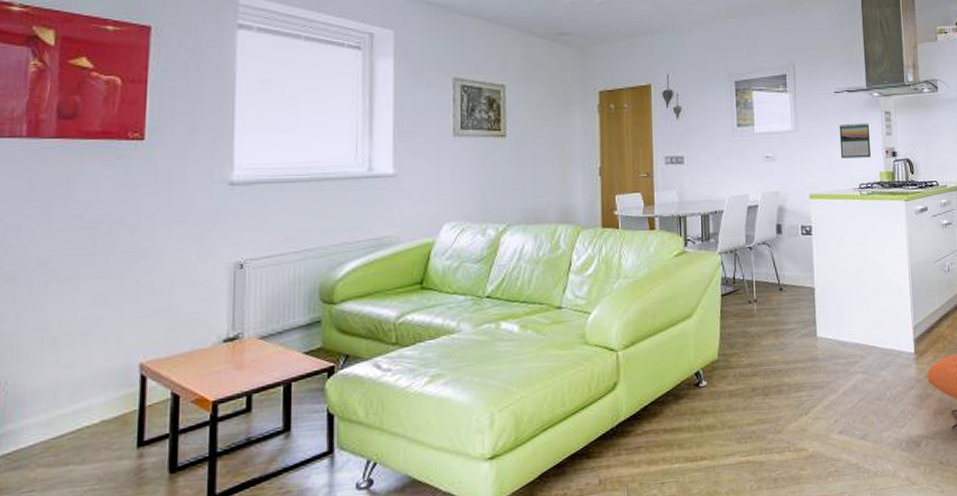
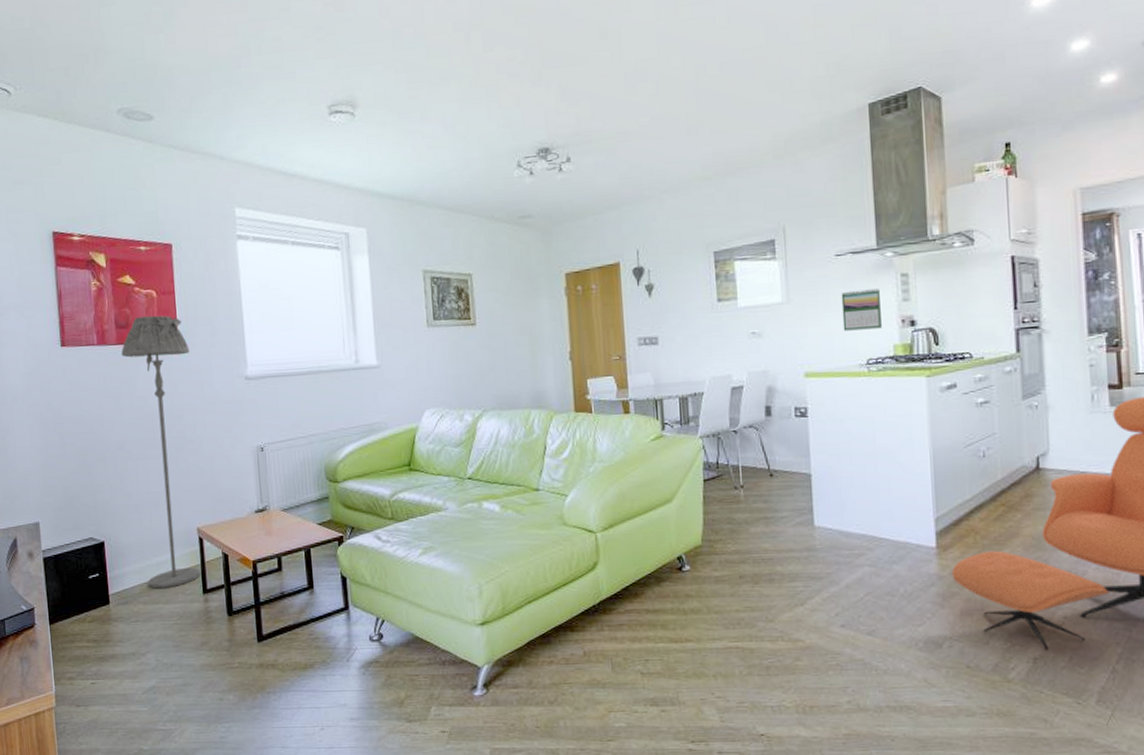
floor lamp: none [57,106,159,446] -> present [121,315,200,589]

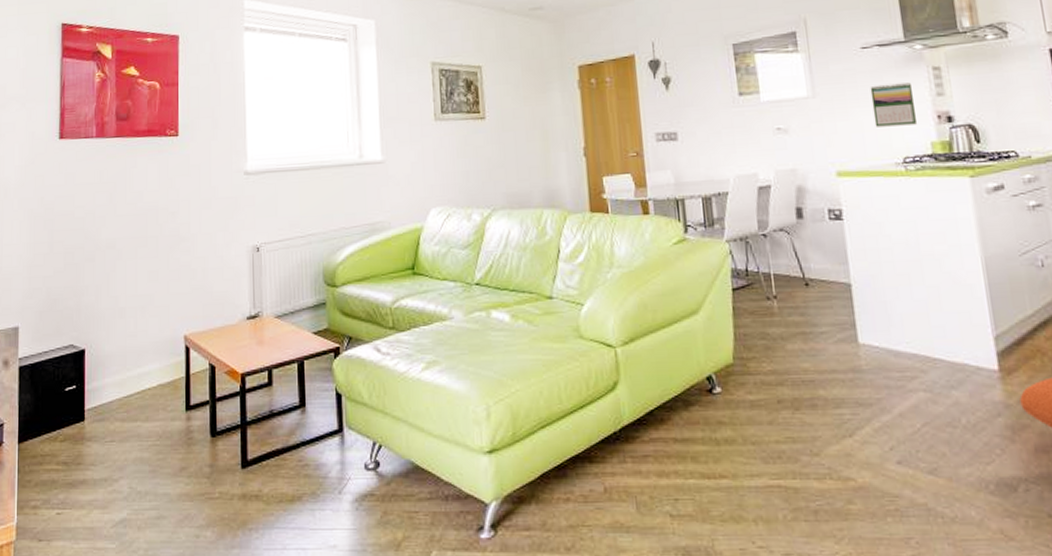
floor lamp: present [121,315,200,589] -> none [119,107,190,404]

